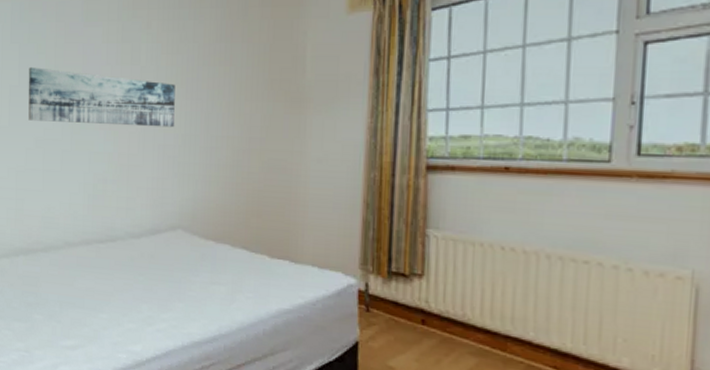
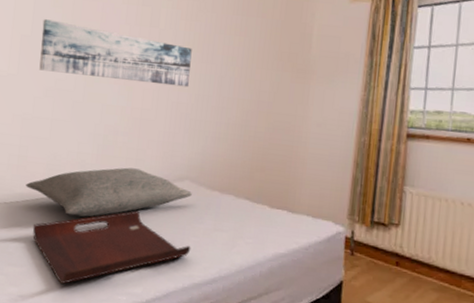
pillow: none [24,217,187,271] -> present [26,167,193,217]
serving tray: none [33,263,188,341] -> present [32,210,191,285]

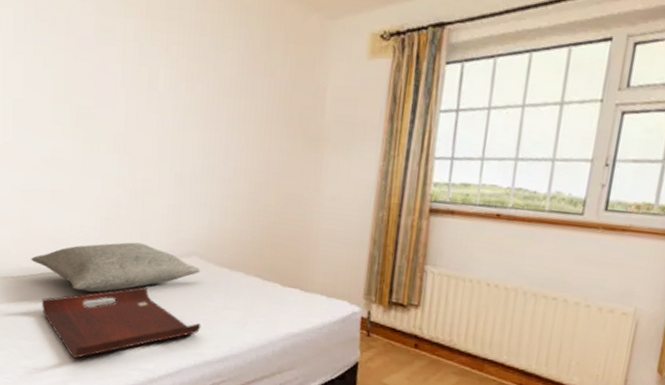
wall art: present [39,19,192,88] -> none [34,81,195,157]

